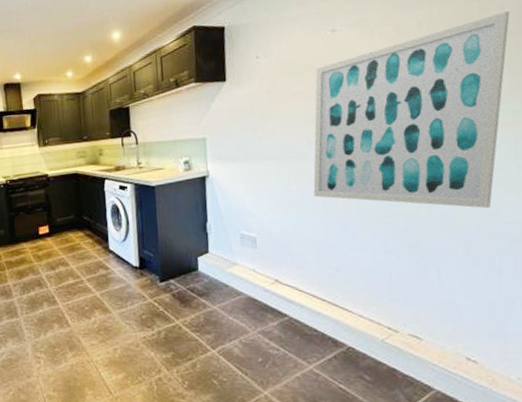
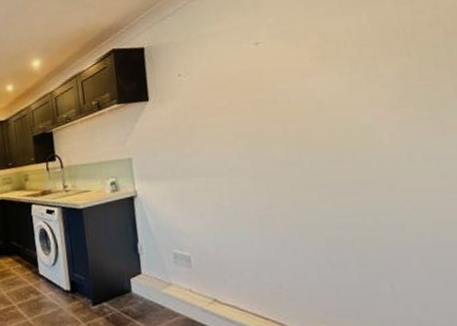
wall art: present [313,11,510,208] -> none [241,11,446,216]

